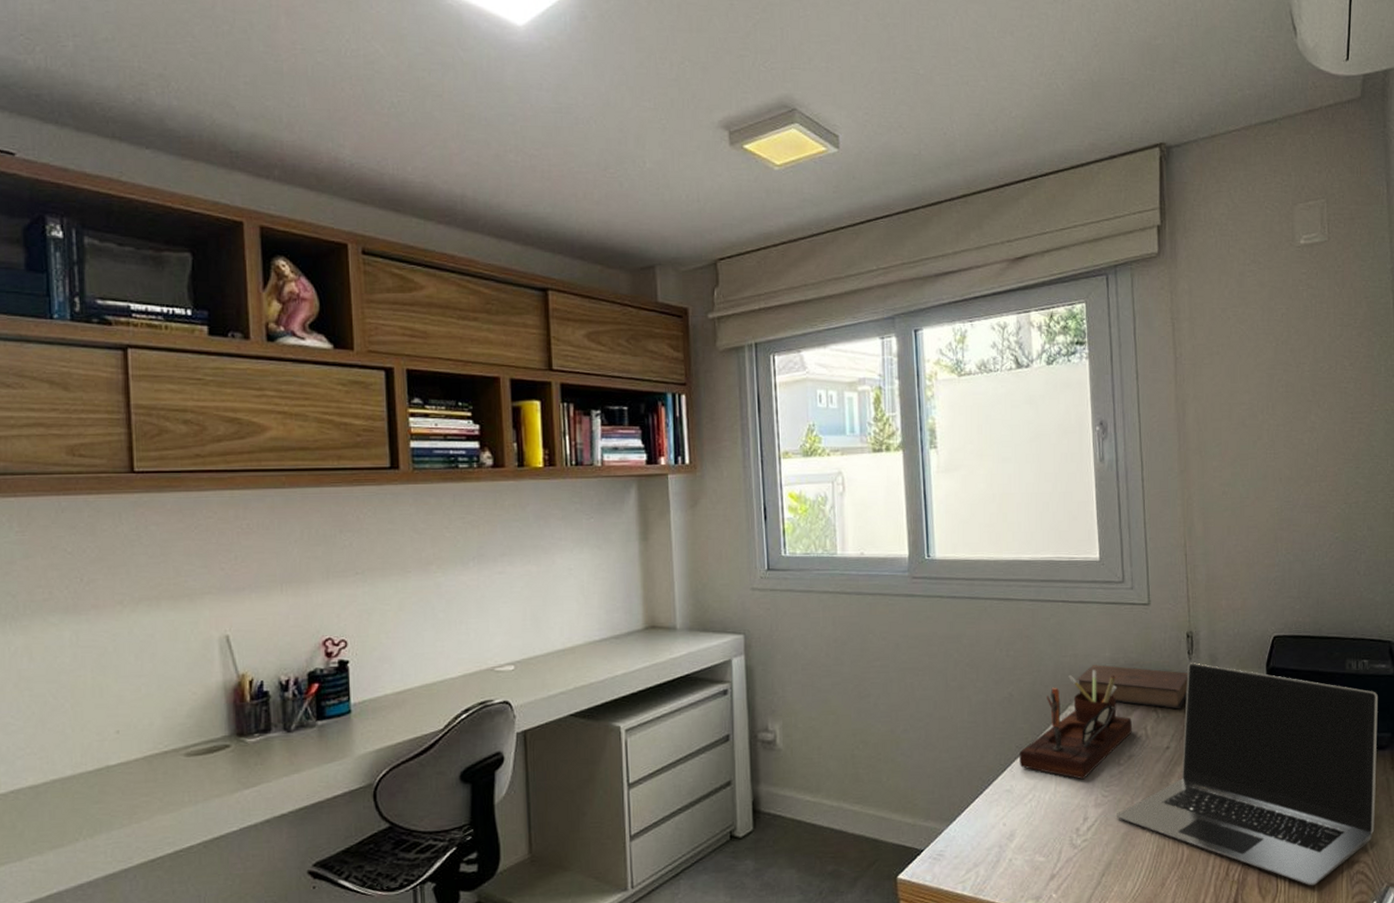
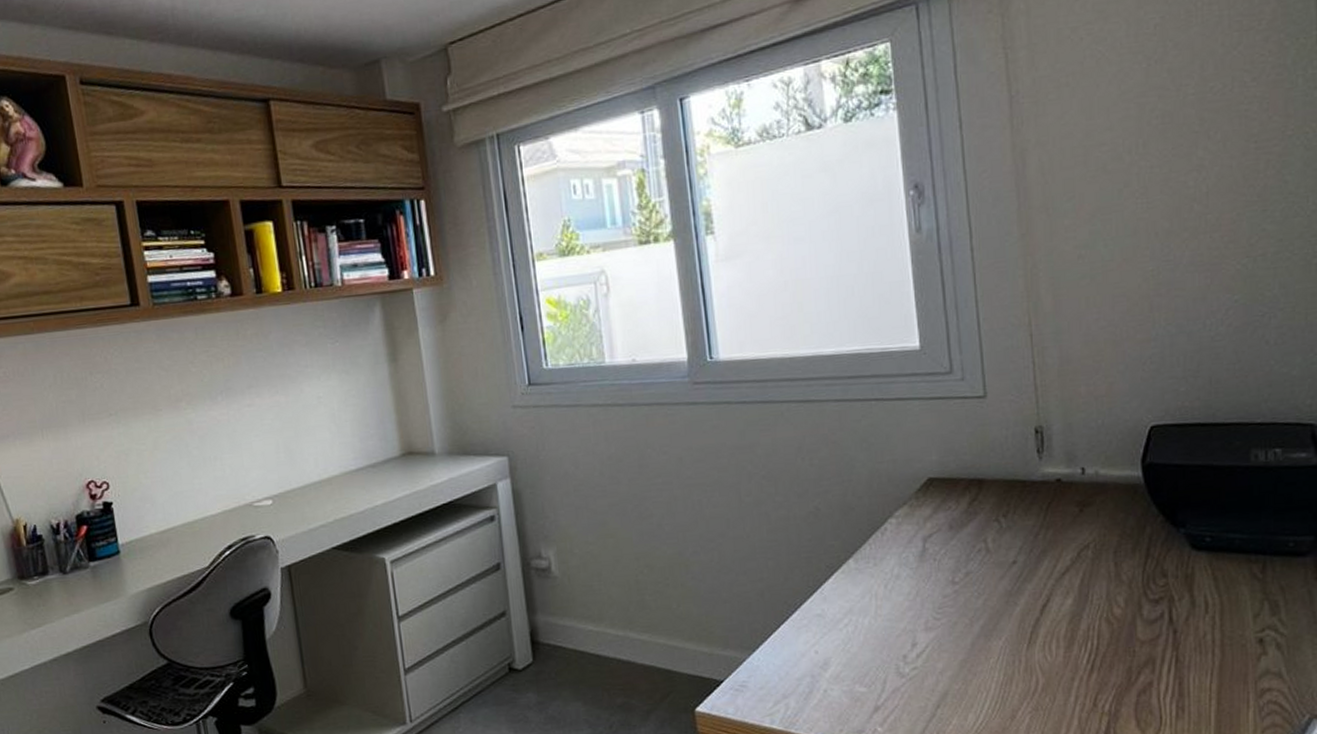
desk organizer: present [1019,670,1132,780] -> none [830,476,968,601]
book: present [1076,665,1189,709] -> none [897,470,1039,518]
laptop: present [1117,663,1378,886] -> none [952,462,1296,718]

